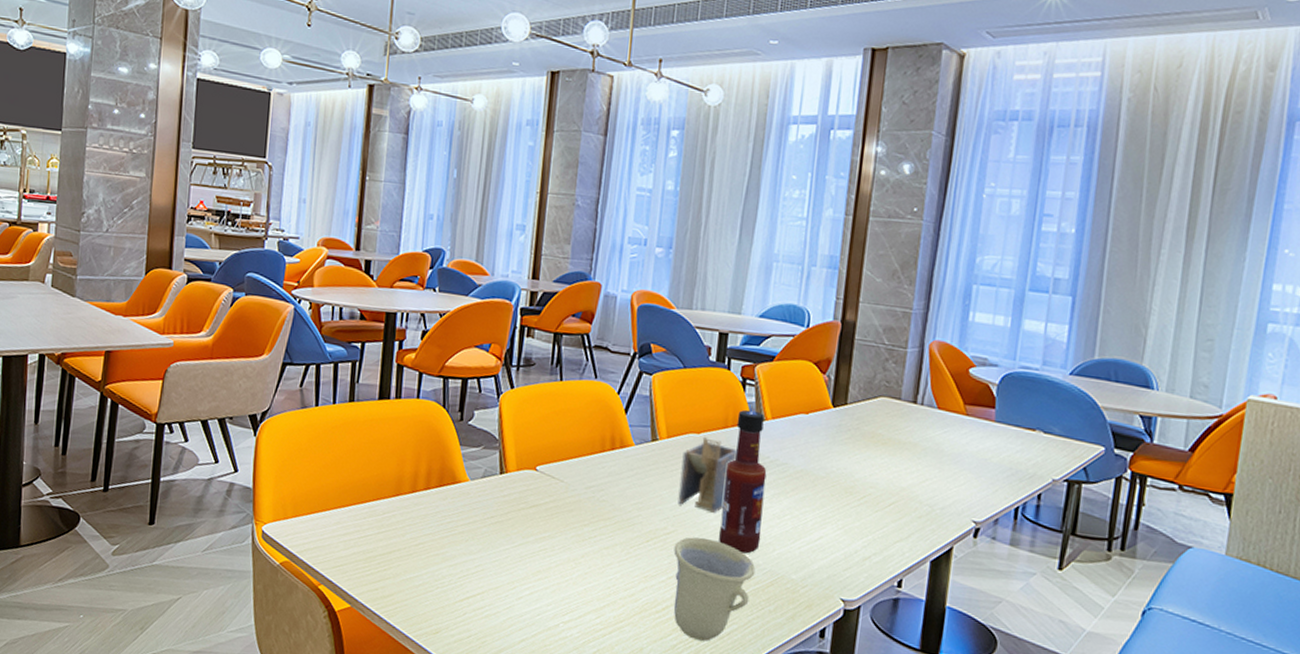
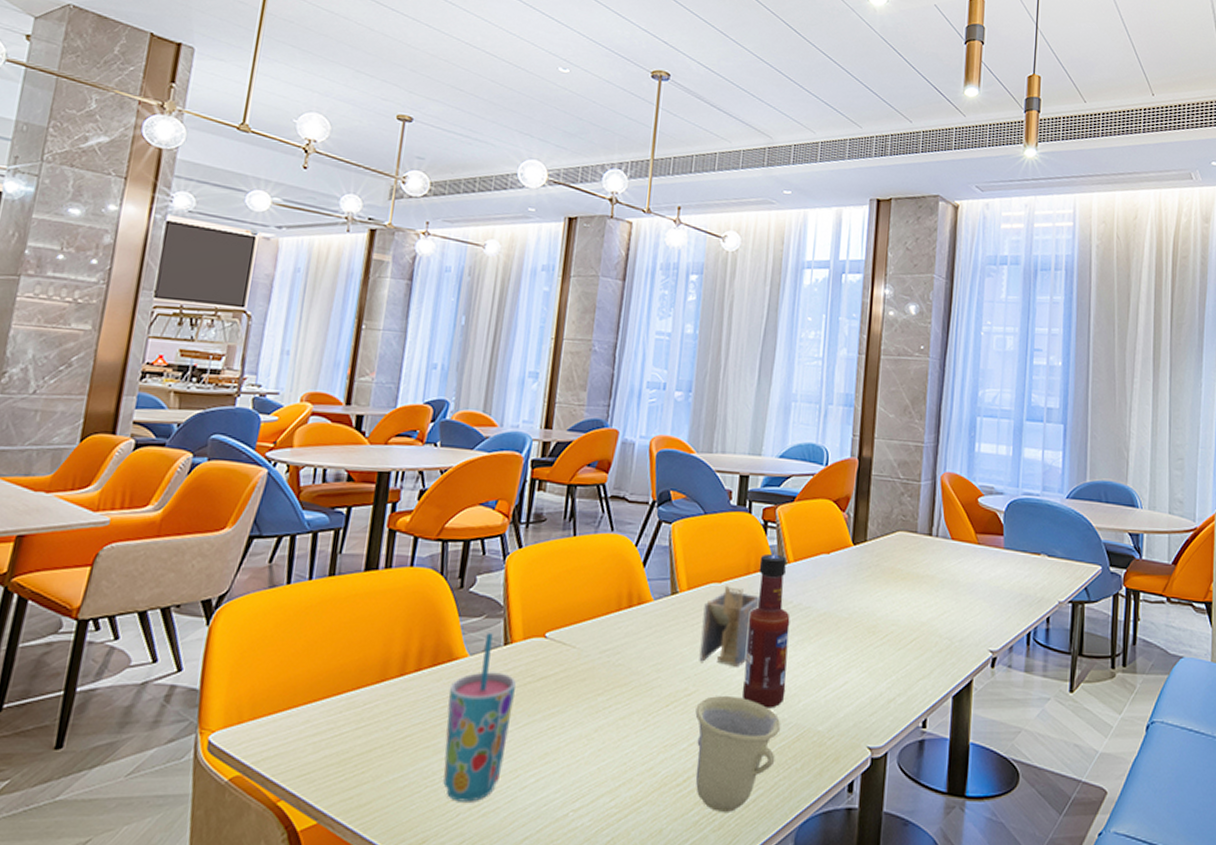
cup: none [451,462,511,605] -> present [443,633,516,802]

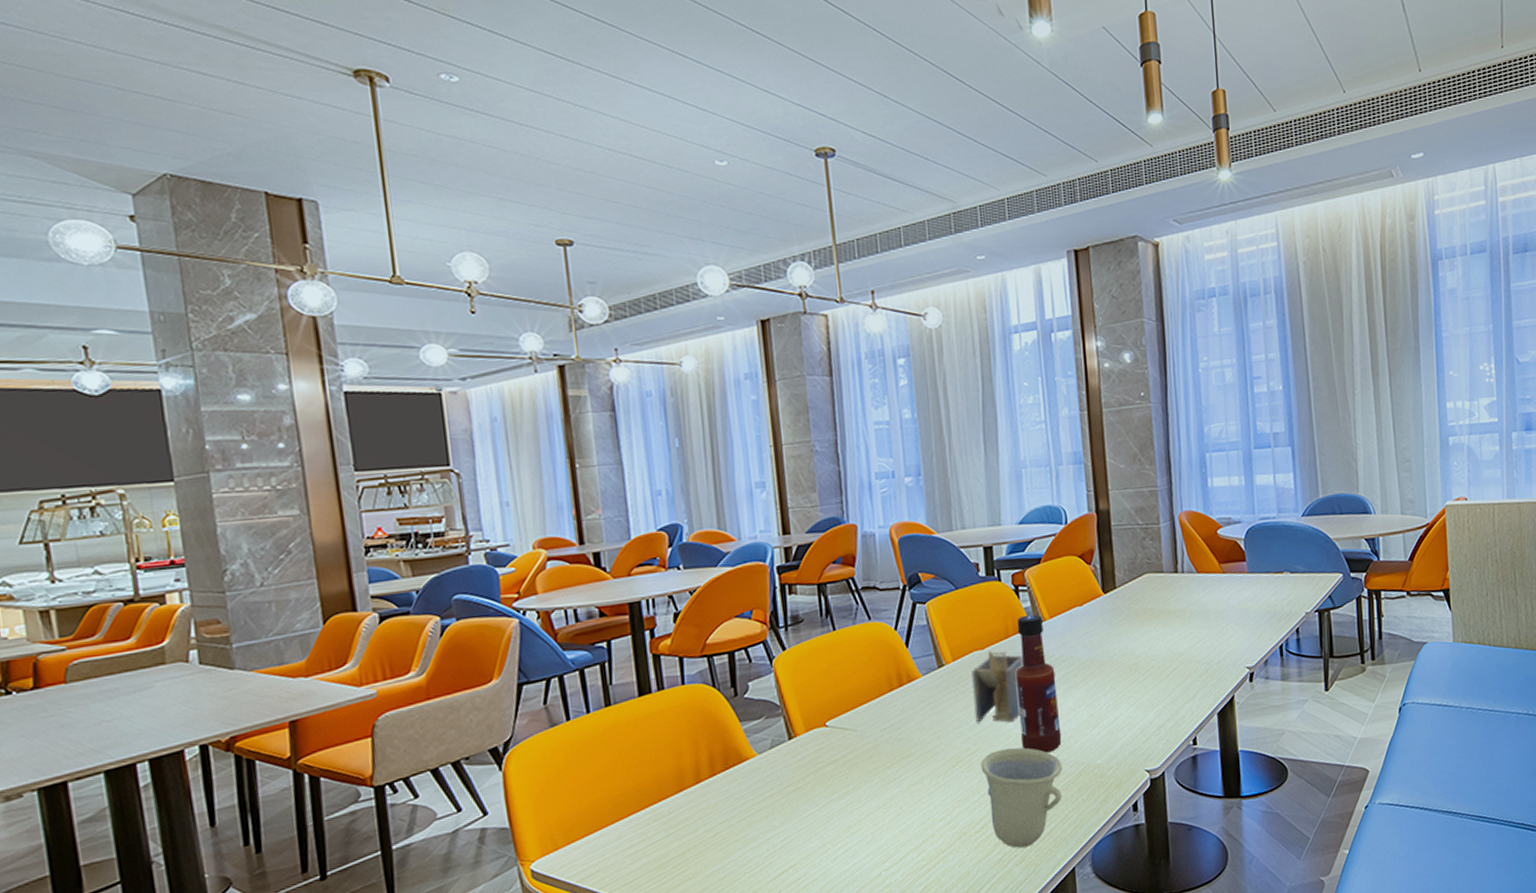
cup: present [443,633,516,802] -> none [746,731,812,881]

